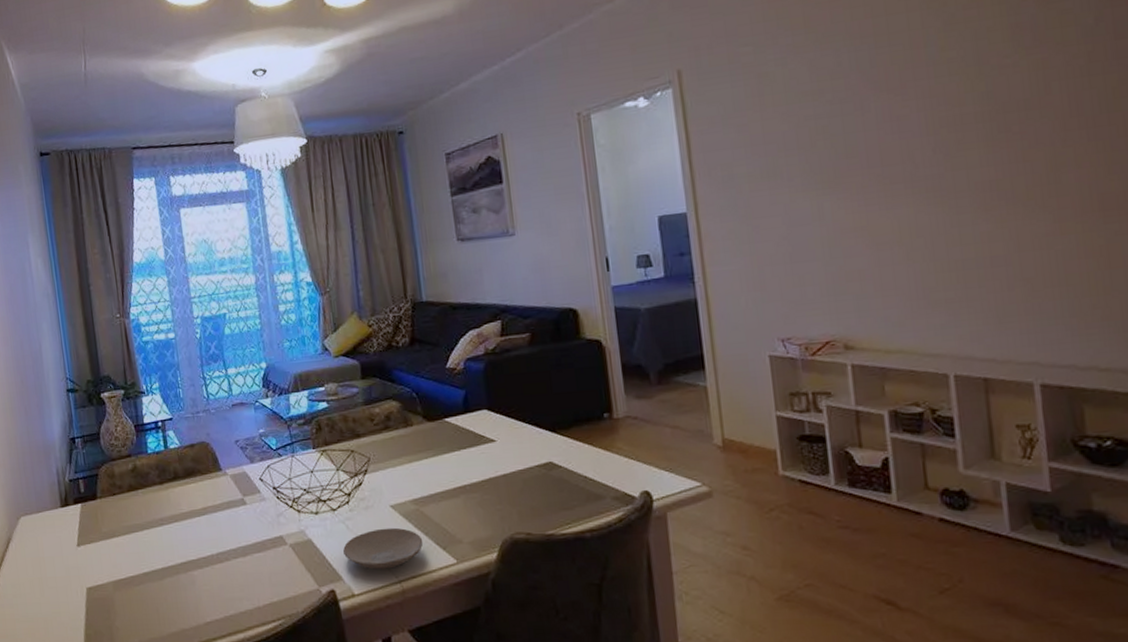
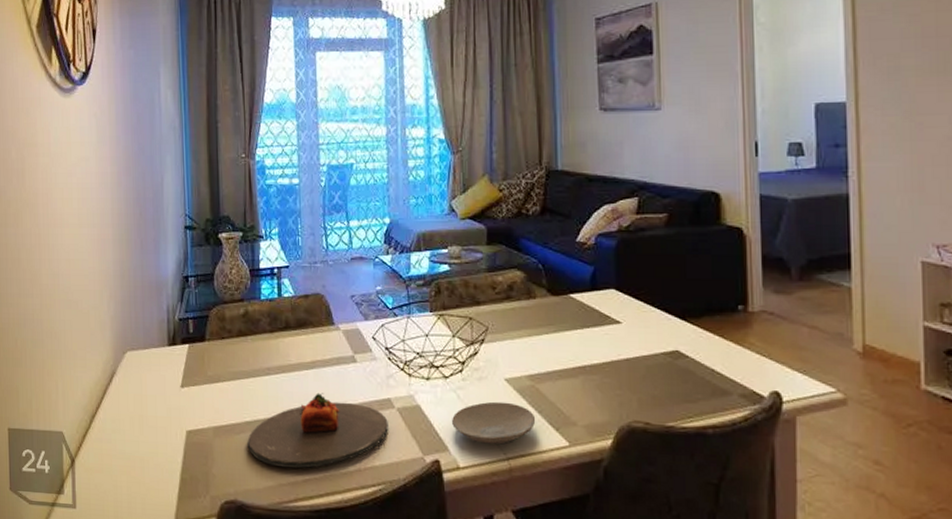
plate: none [147,537,283,614] -> present [247,393,388,468]

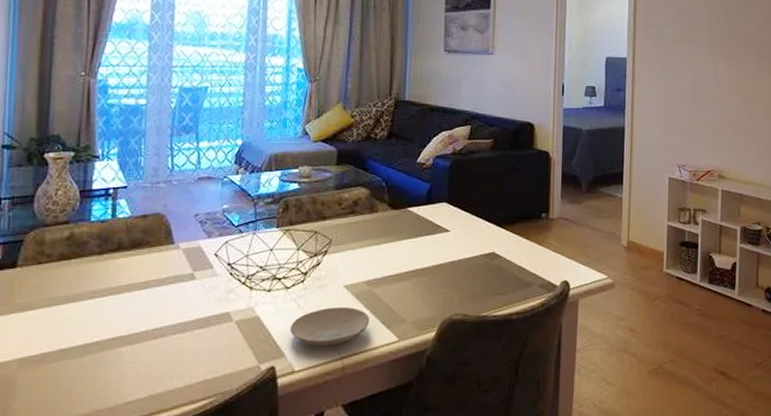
plate: present [247,393,388,468] -> none [60,312,225,393]

